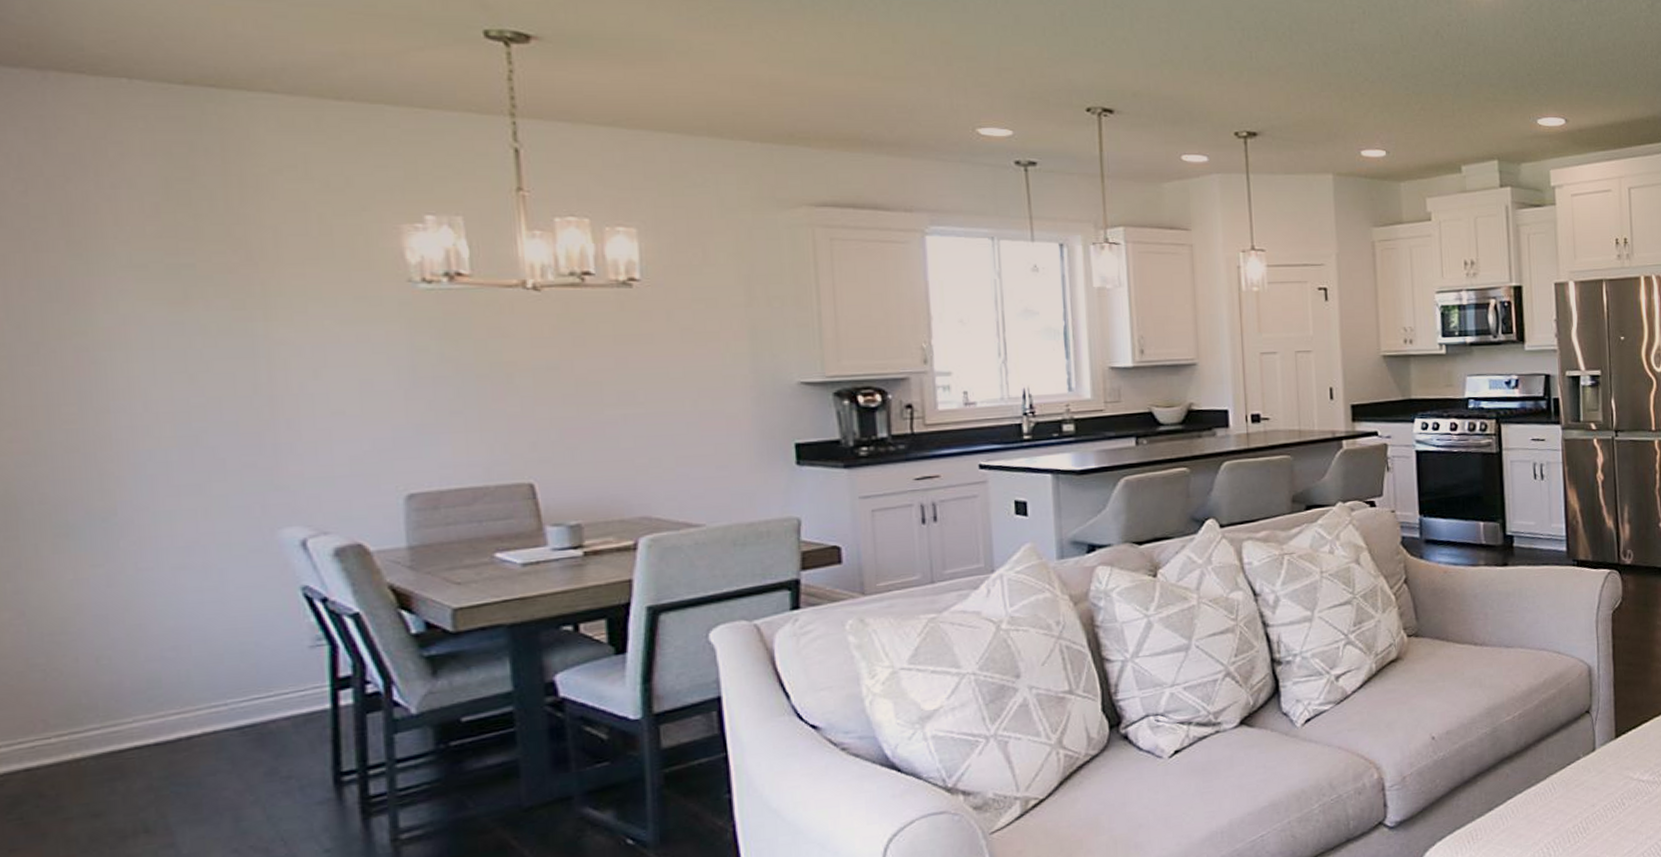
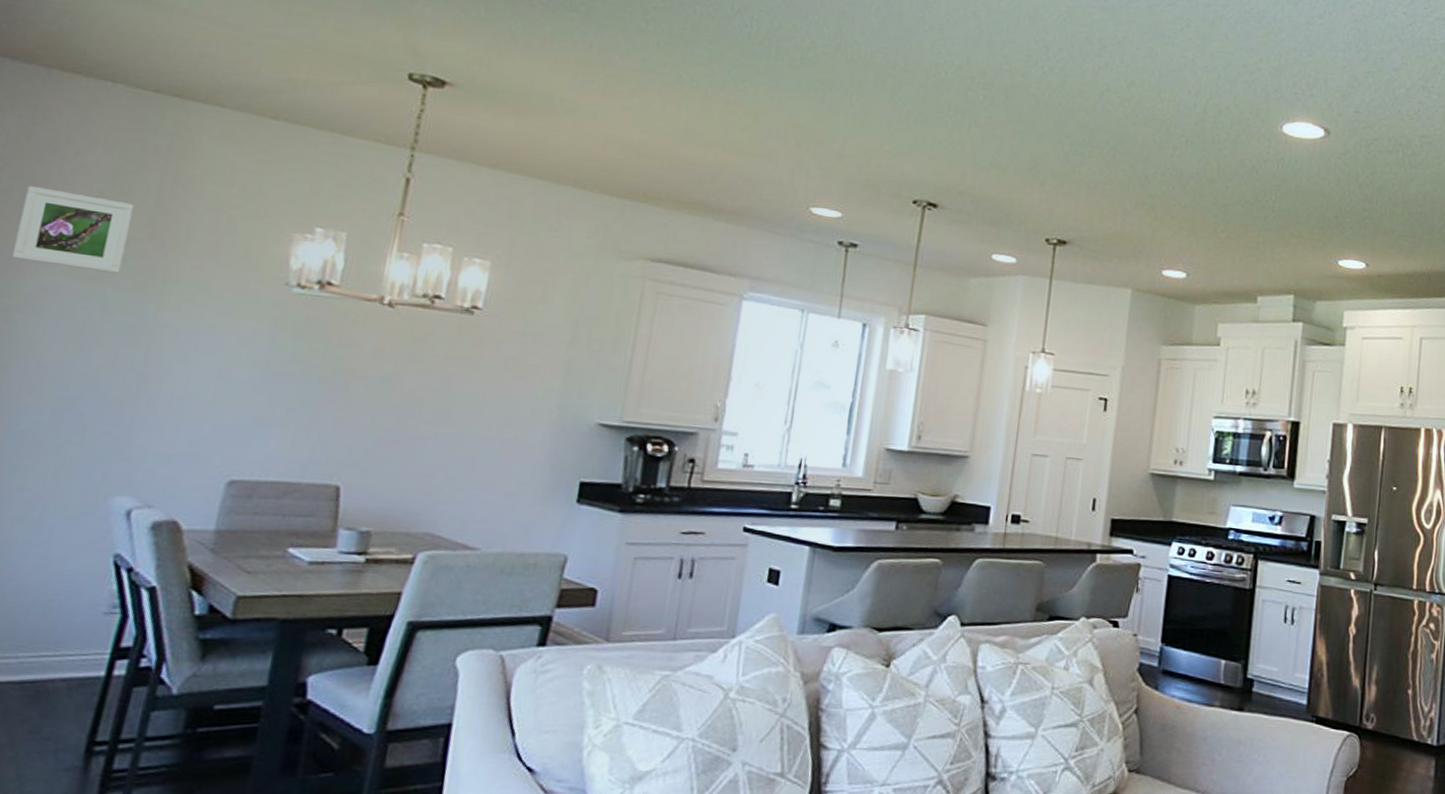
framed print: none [65,208,208,294] -> present [12,186,134,274]

